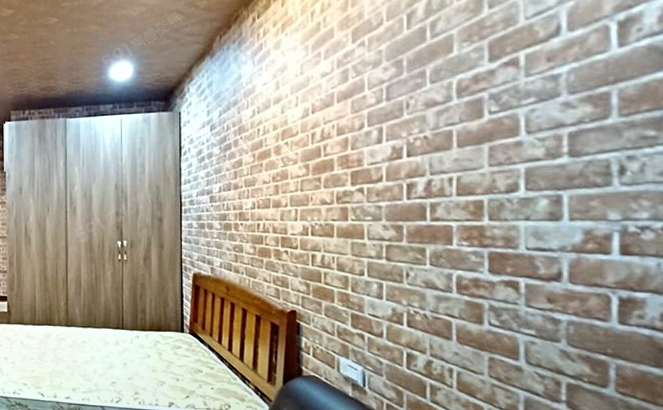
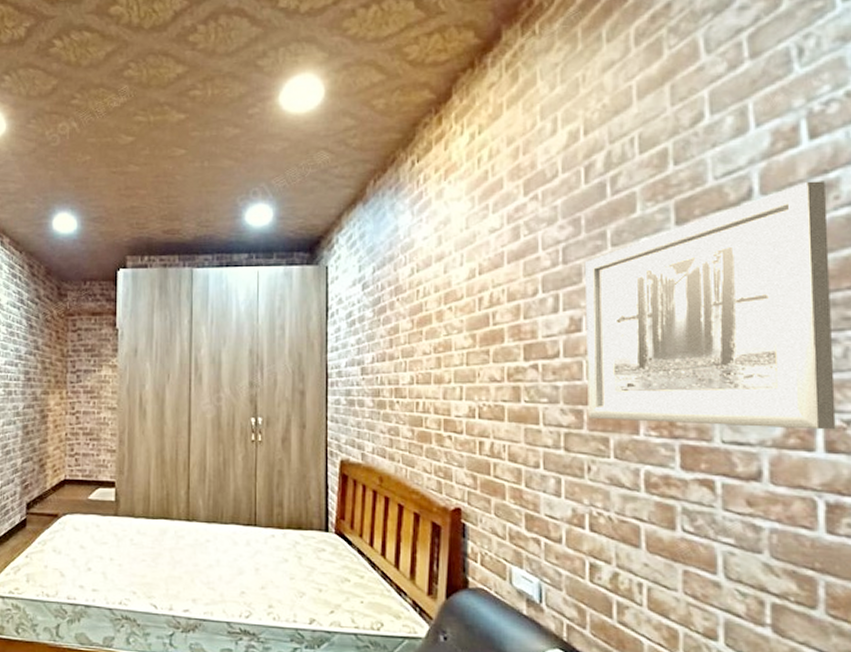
wall art: none [405,15,631,236] -> present [584,181,836,430]

